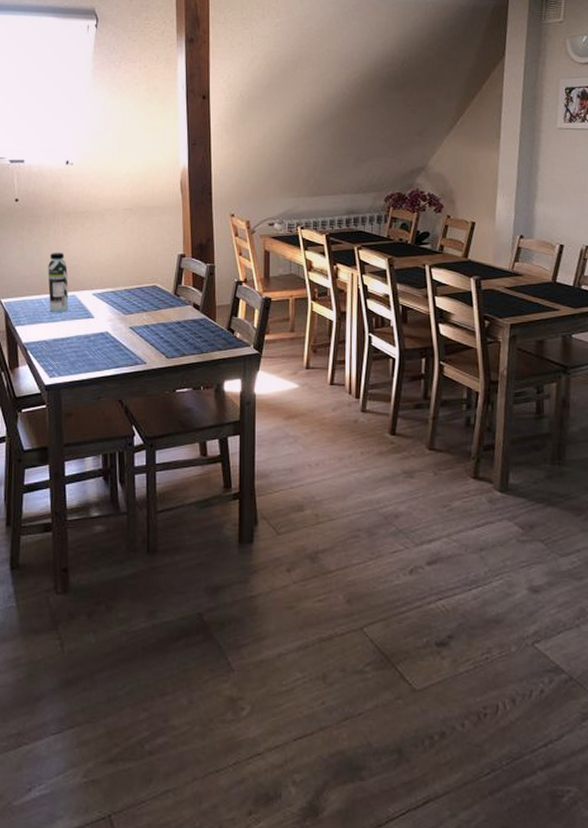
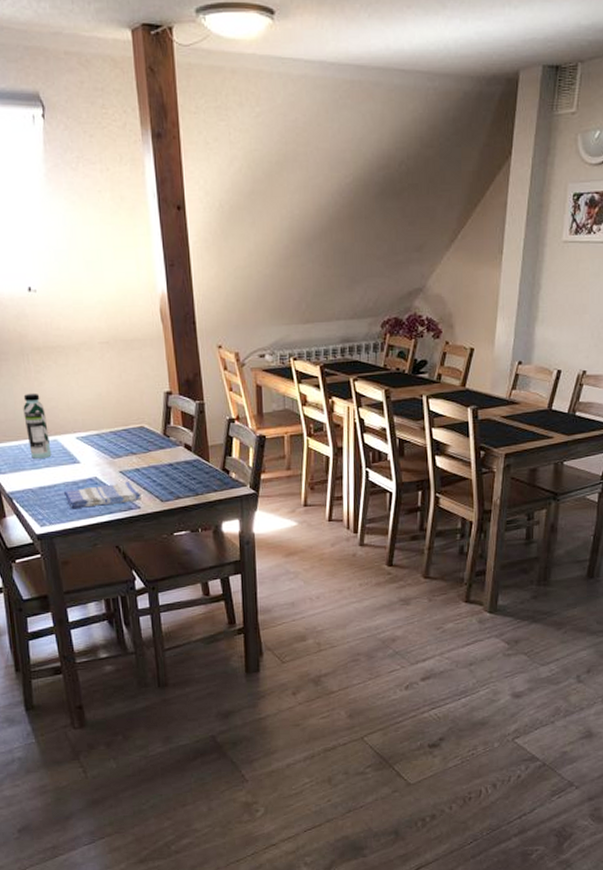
dish towel: none [75,336,149,362] -> present [63,481,143,510]

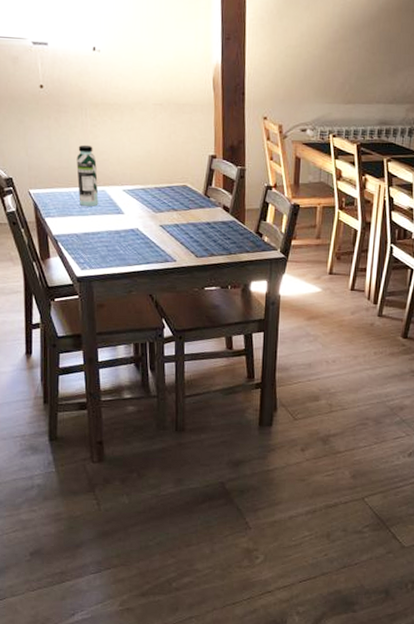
dish towel: present [63,481,143,510] -> none [105,234,179,257]

